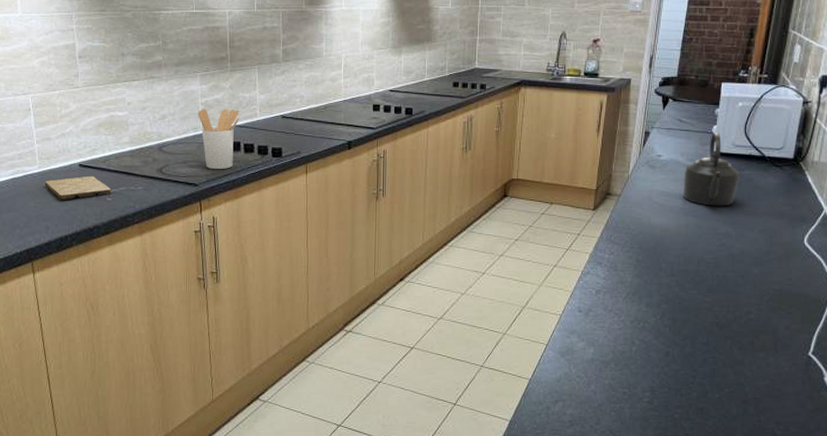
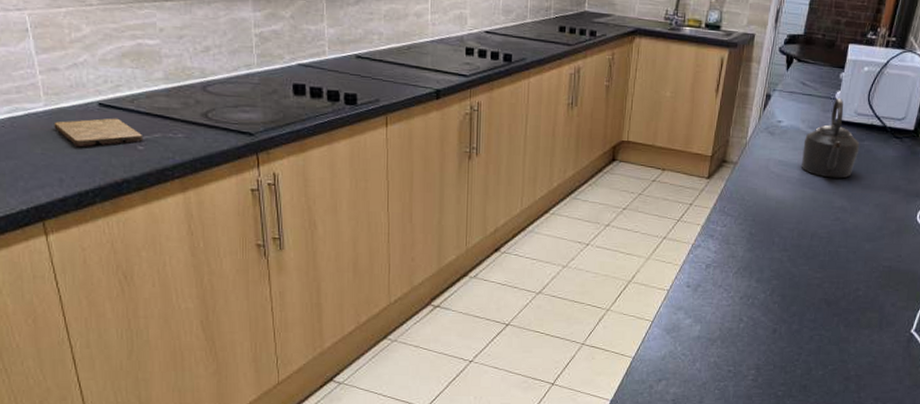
utensil holder: present [197,108,240,170] -> none [251,42,304,117]

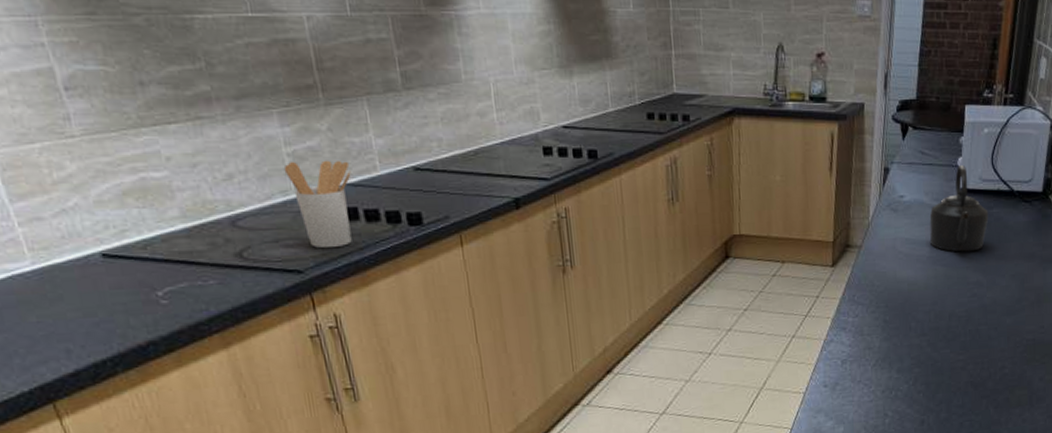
cutting board: present [54,118,143,148] -> none [47,269,167,310]
utensil holder: none [251,42,304,117] -> present [283,160,352,249]

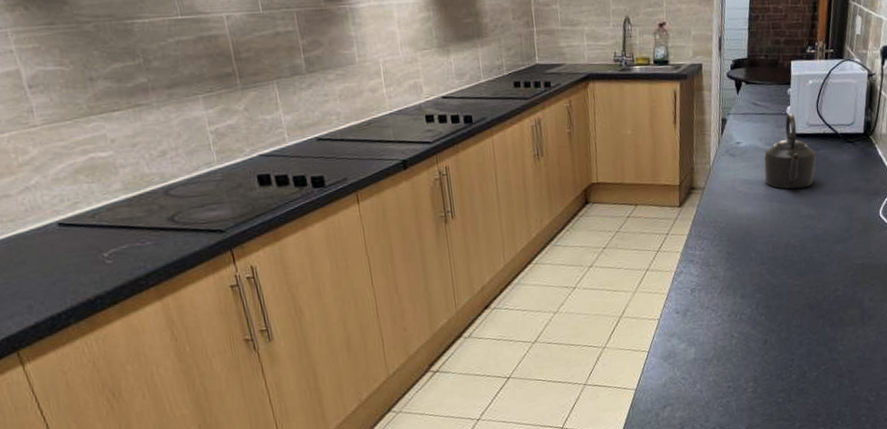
utensil holder: present [283,160,352,249] -> none [208,135,266,211]

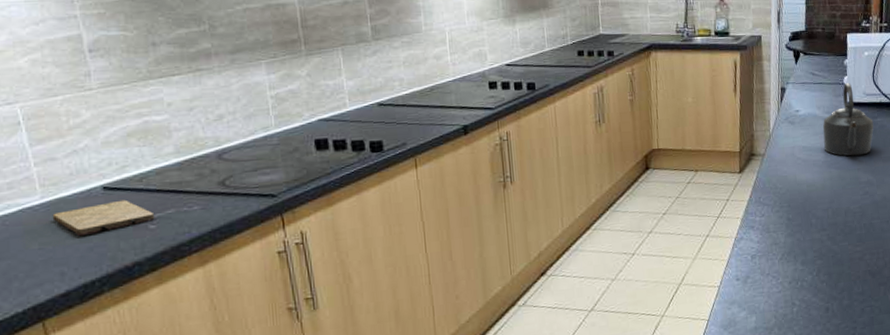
cutting board: none [13,235,111,271] -> present [52,199,155,237]

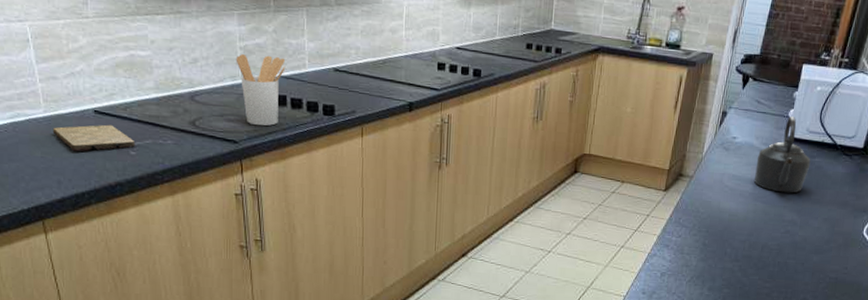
utensil holder: none [267,100,324,175] -> present [236,54,286,126]

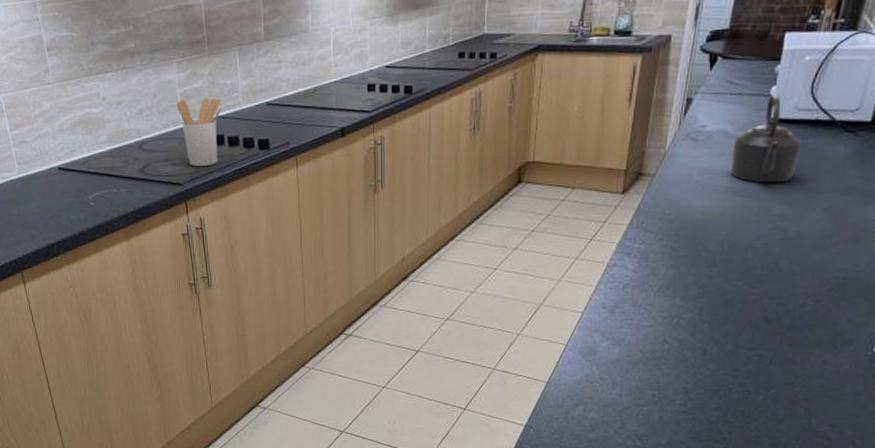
cutting board: present [52,124,136,152] -> none [25,179,94,207]

